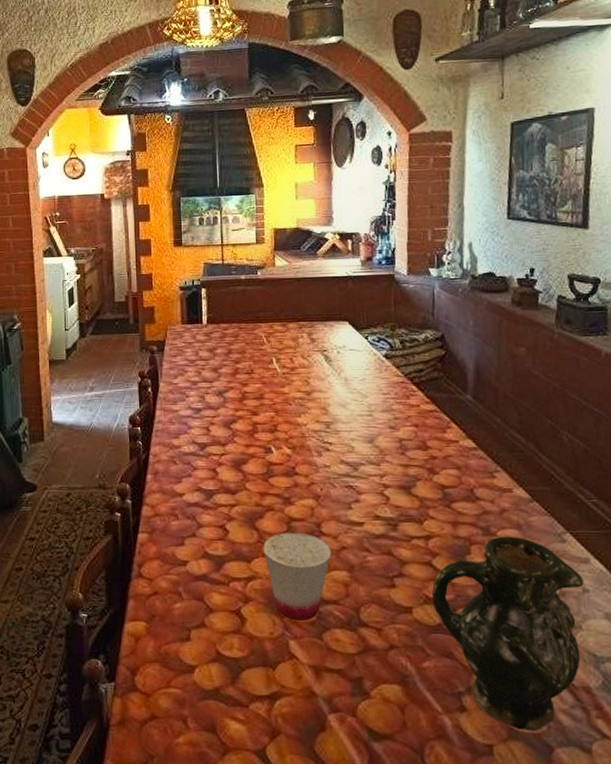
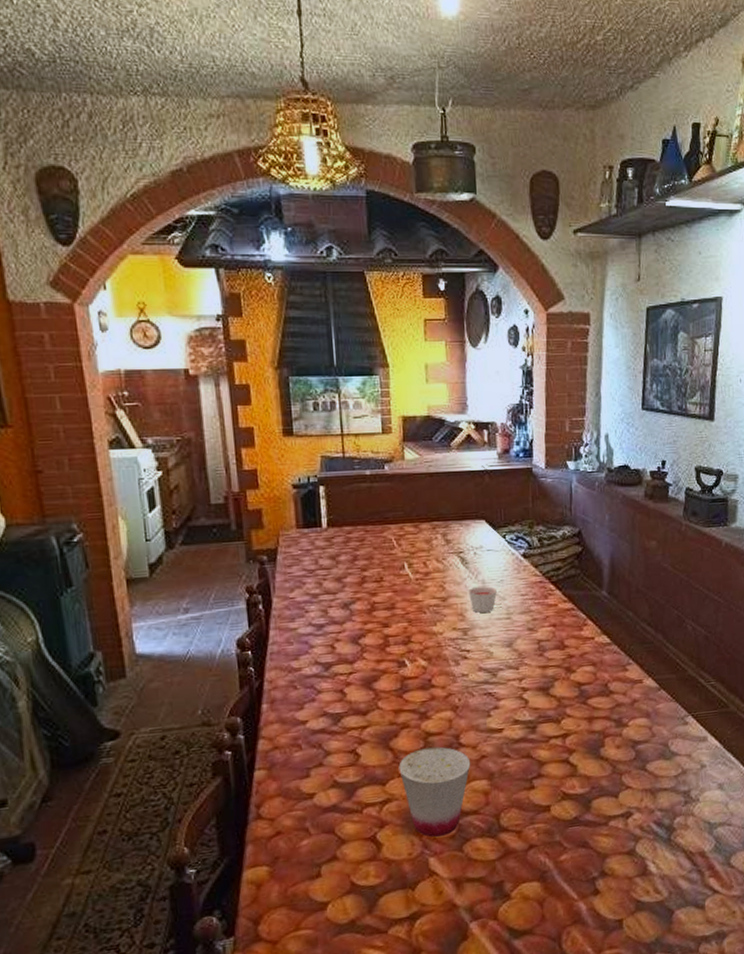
candle: none [331,383,359,408] -> present [468,586,497,613]
ceramic pitcher: present [431,536,584,732] -> none [568,724,702,901]

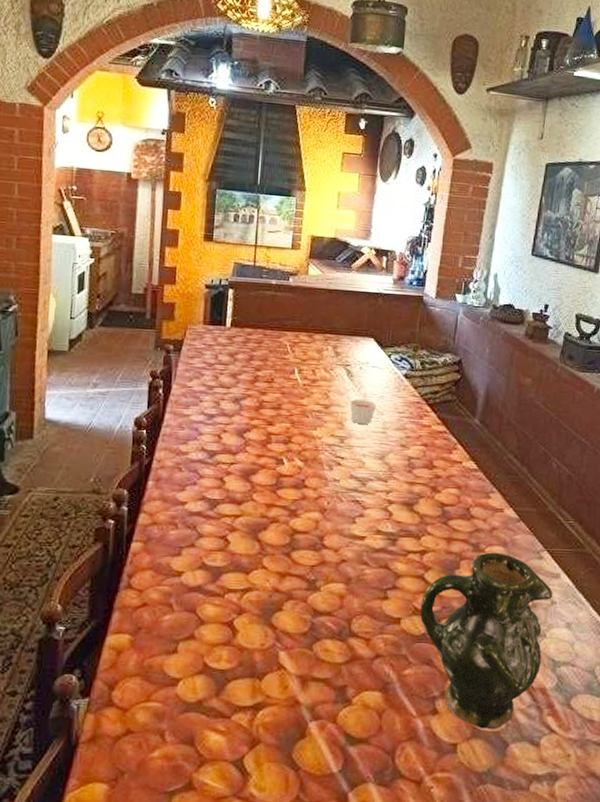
cup: present [398,746,471,837] -> none [263,544,331,632]
ceramic pitcher: none [568,724,702,901] -> present [420,552,553,730]

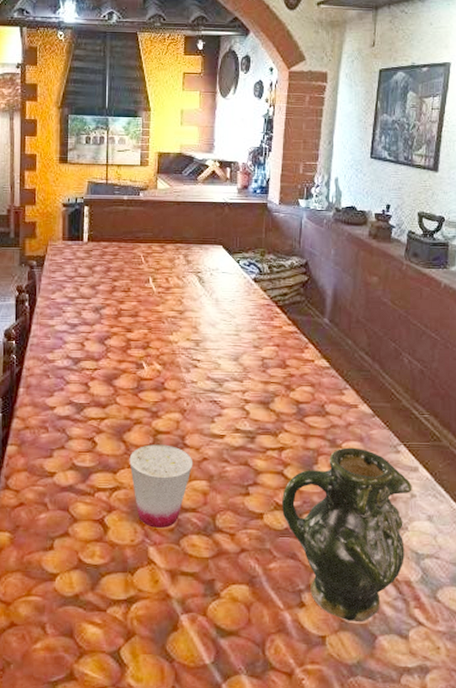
cup: none [263,544,331,632] -> present [129,444,193,528]
candle: present [350,398,376,424] -> none [203,303,228,327]

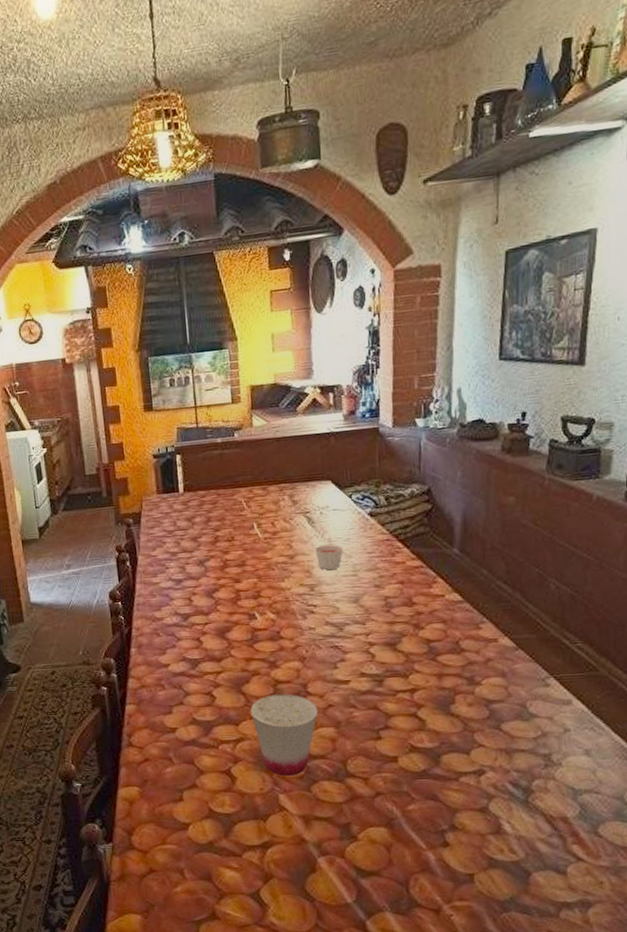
candle: none [203,303,228,327] -> present [315,544,343,570]
ceramic pitcher: present [281,447,412,623] -> none [416,684,565,860]

